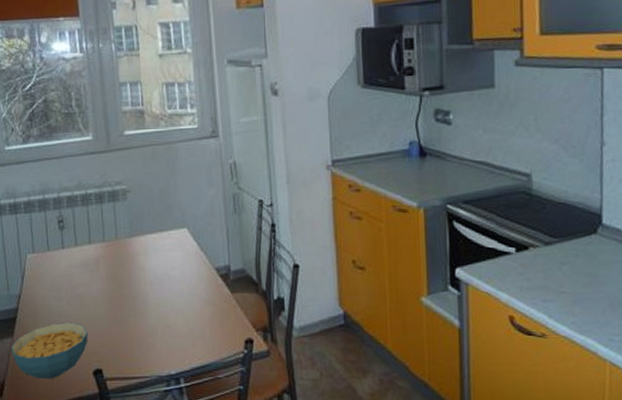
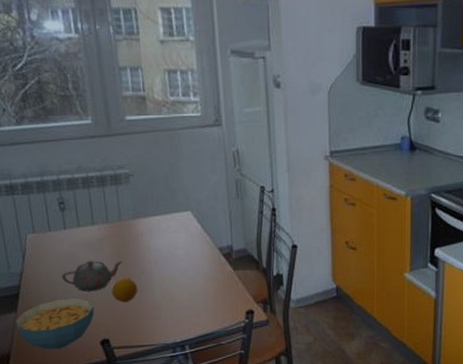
teapot: none [58,281,118,316] -> present [62,260,123,292]
fruit: none [106,300,133,329] -> present [111,277,138,303]

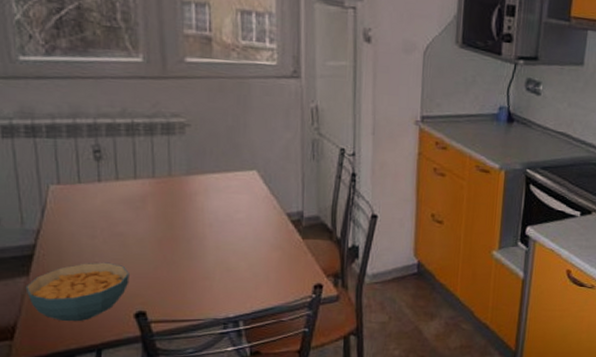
teapot: present [62,260,123,292] -> none [91,219,170,256]
fruit: present [111,277,138,303] -> none [153,241,186,270]

